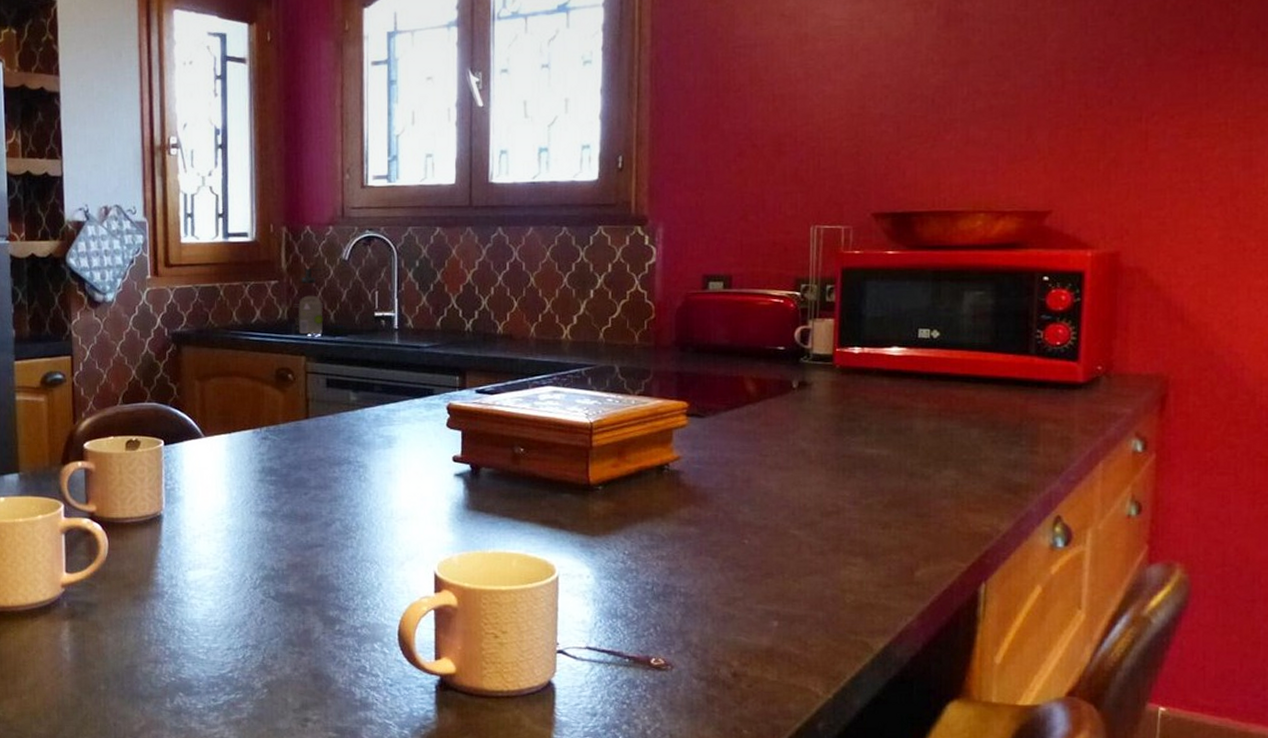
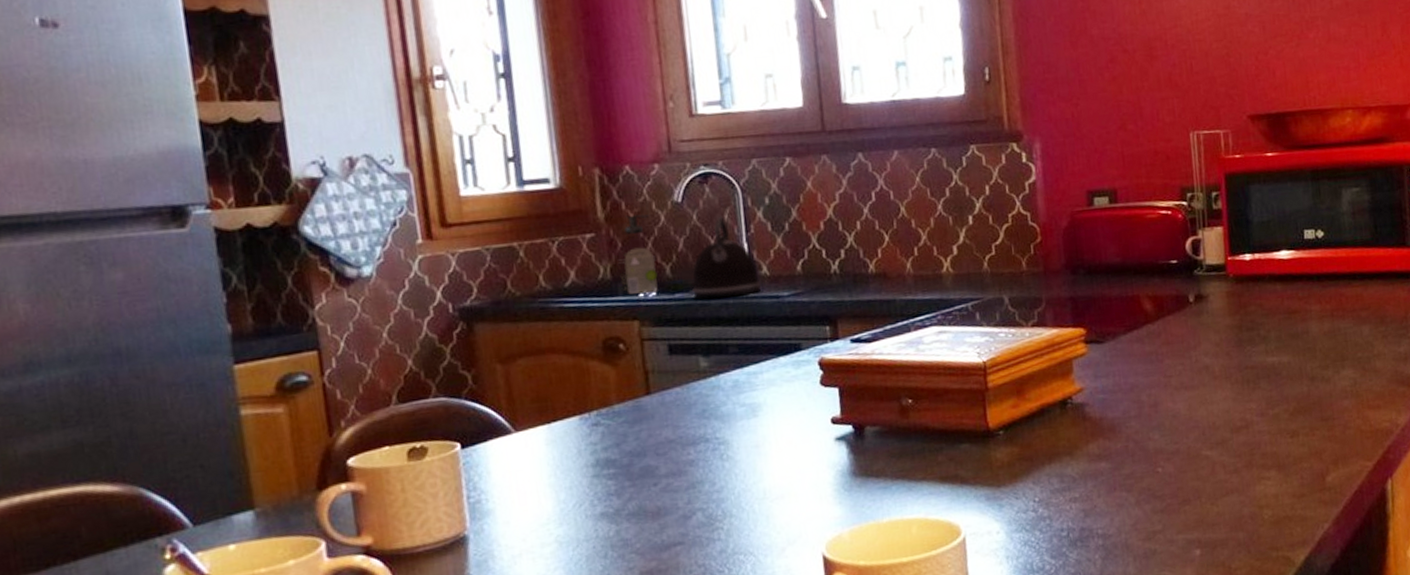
kettle: none [350,273,406,344] -> present [692,215,762,299]

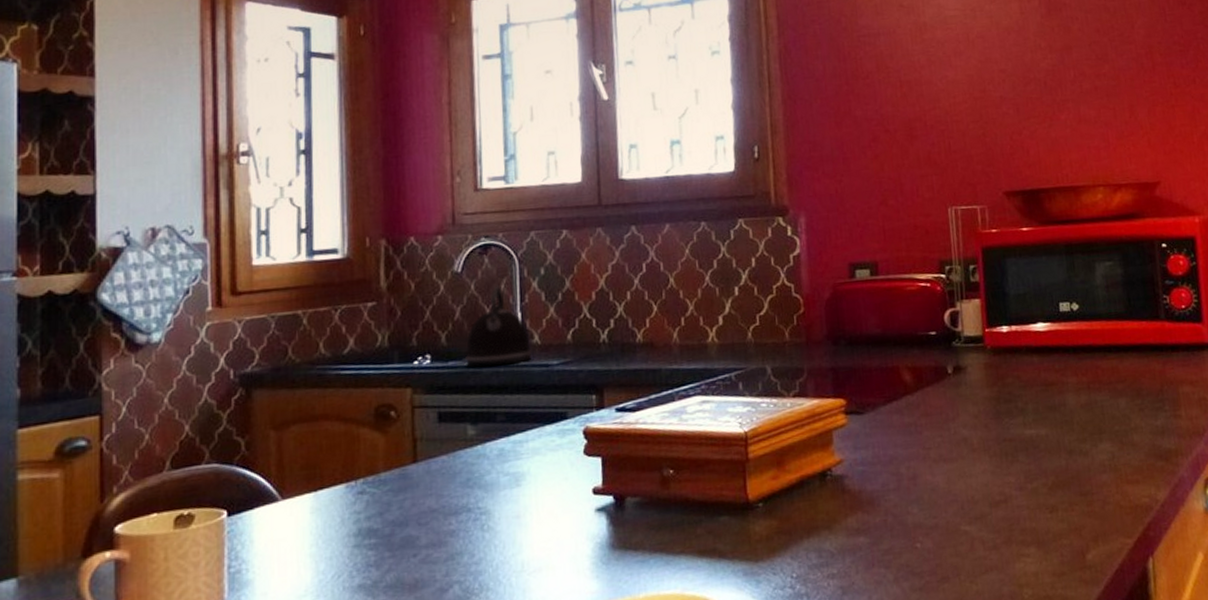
soap dispenser: present [618,214,658,294] -> none [396,283,433,362]

